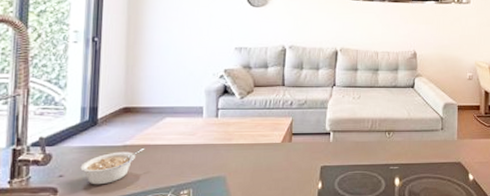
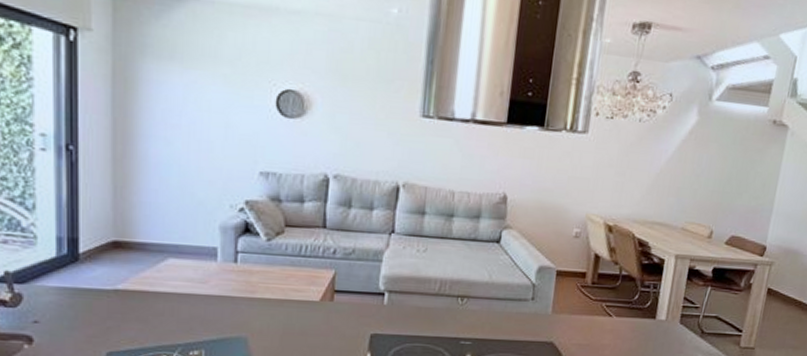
legume: present [80,147,145,185] -> none [60,294,142,337]

